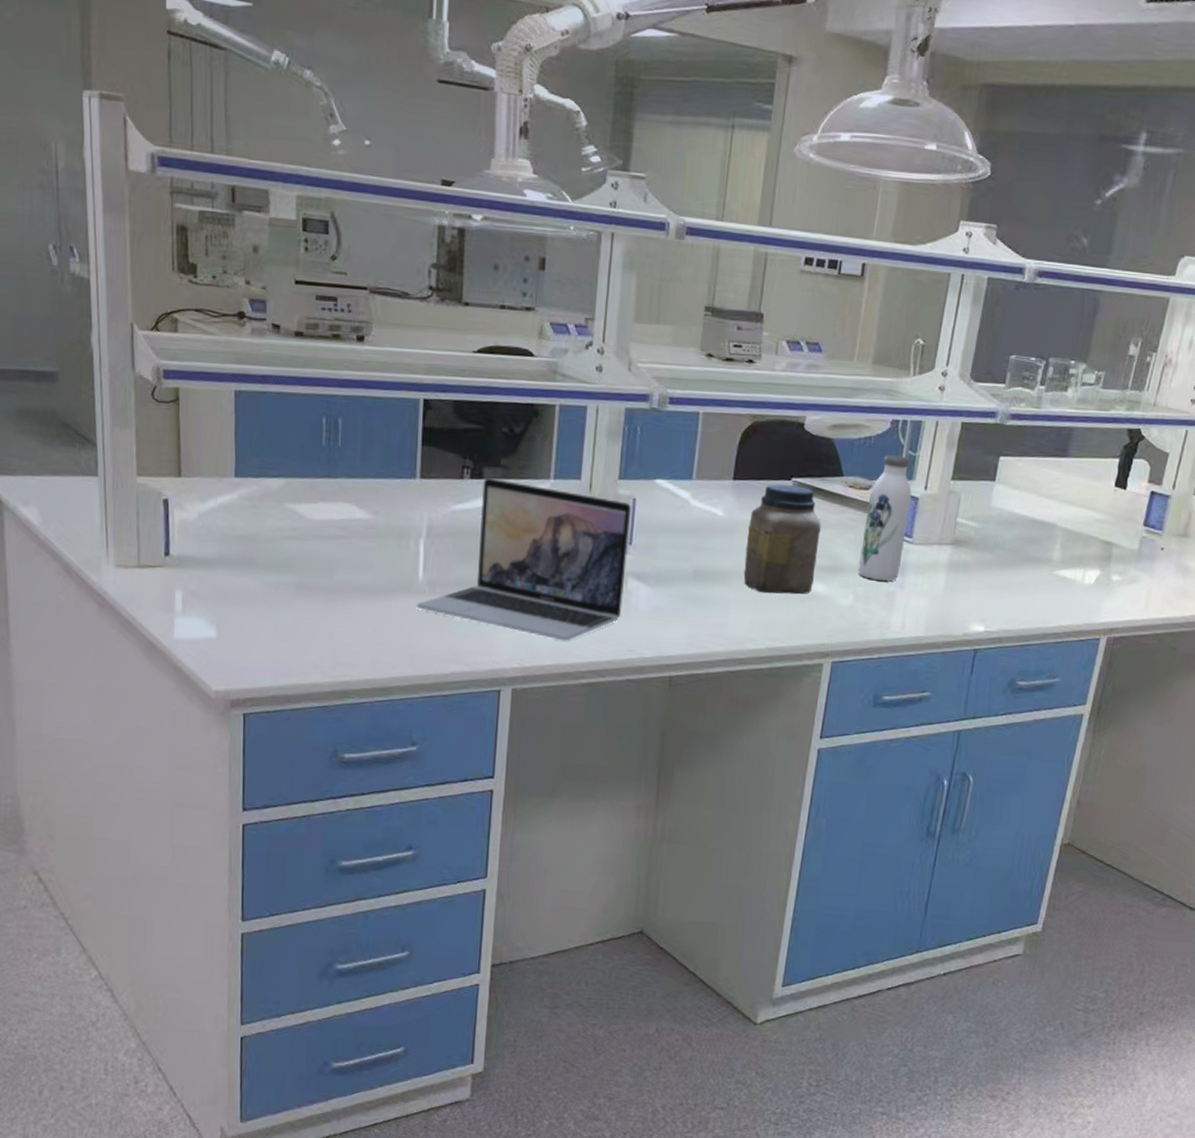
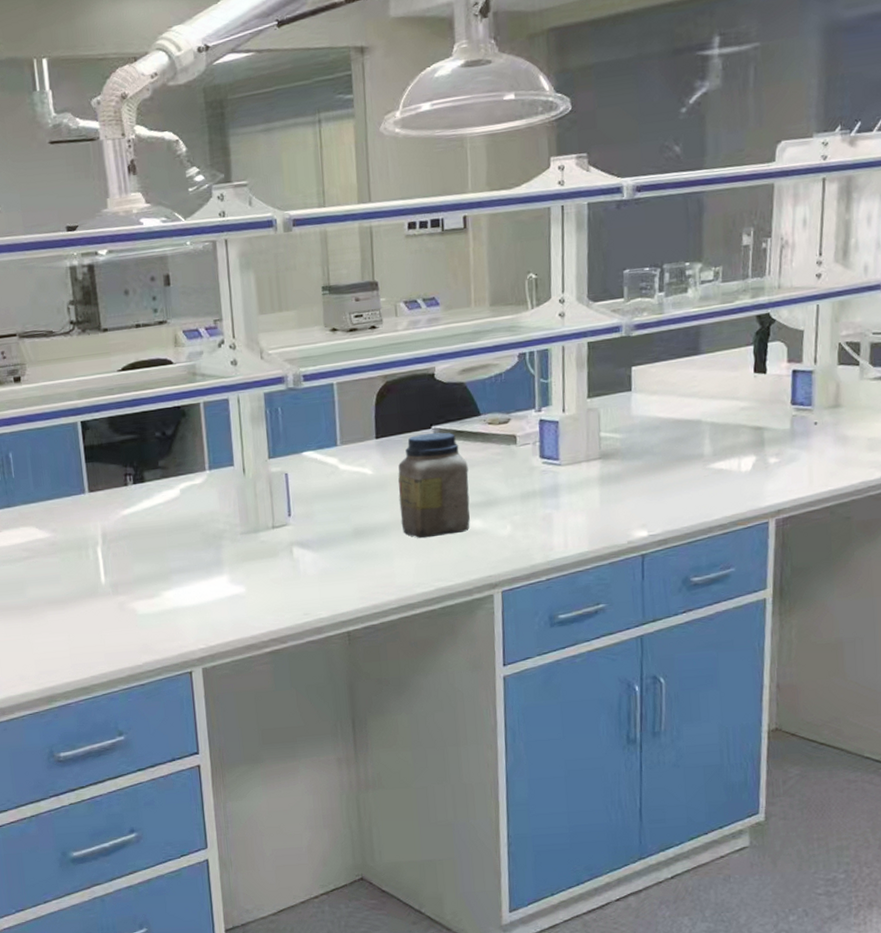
laptop: present [416,478,632,641] -> none [102,478,292,617]
water bottle: present [858,455,912,581] -> none [510,385,553,507]

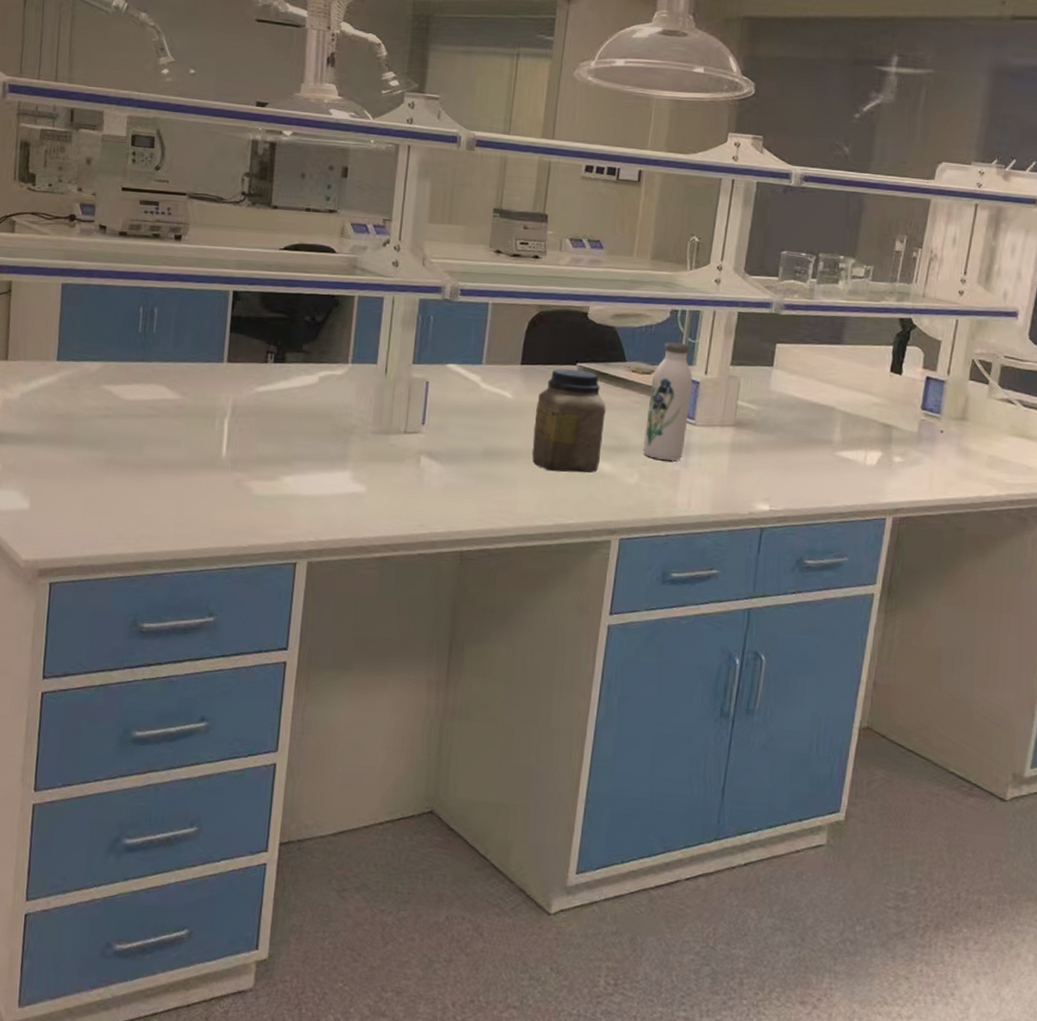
water bottle: none [510,385,553,507] -> present [643,342,693,461]

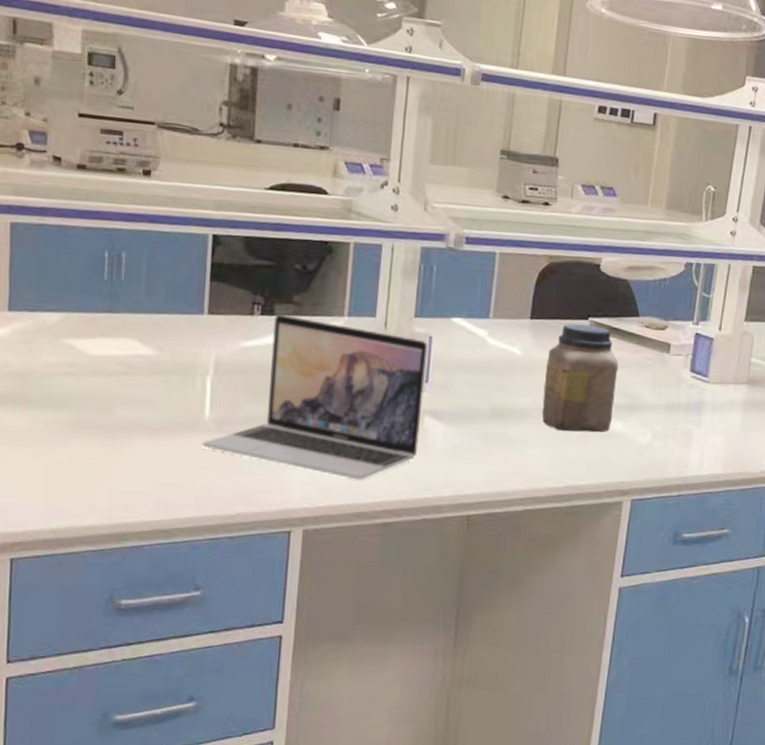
laptop: none [218,362,425,516] -> present [201,314,428,480]
water bottle: present [643,342,693,461] -> none [655,296,707,419]

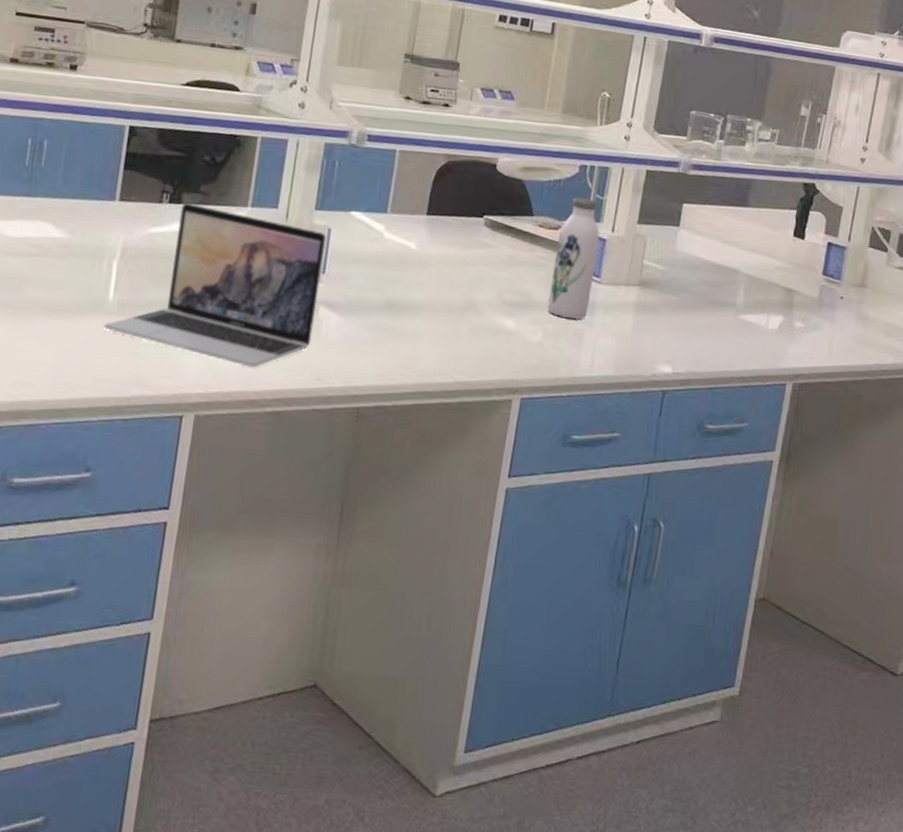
jar: present [541,323,619,433] -> none [434,220,512,330]
water bottle: none [655,296,707,419] -> present [547,197,600,319]

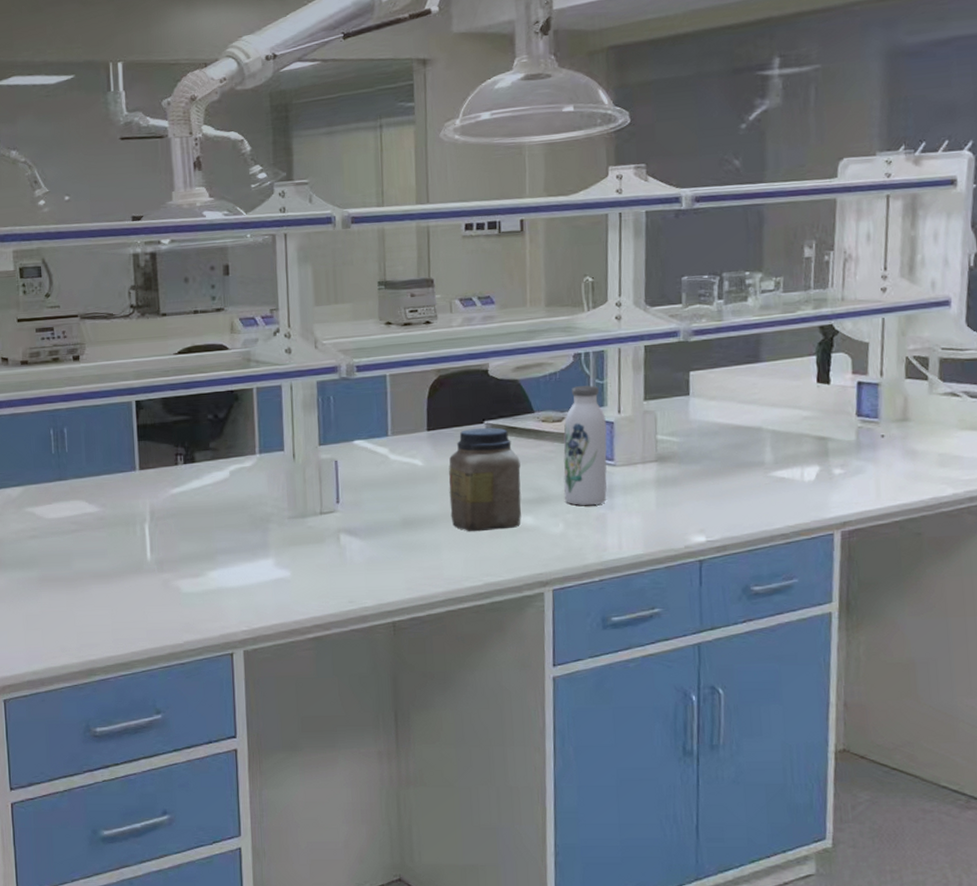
laptop: present [103,203,327,368] -> none [147,460,338,600]
jar: none [434,220,512,330] -> present [448,427,521,532]

